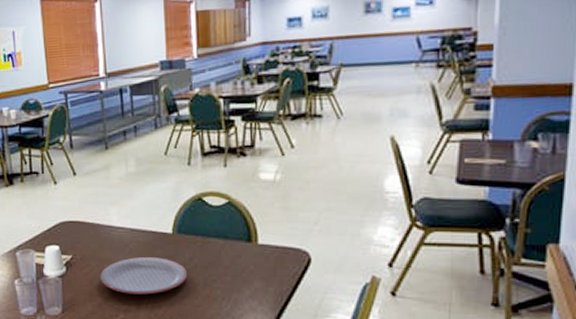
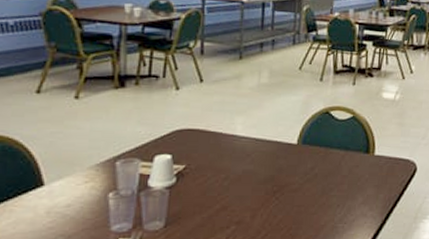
plate: present [100,257,187,295] -> none [215,167,307,205]

